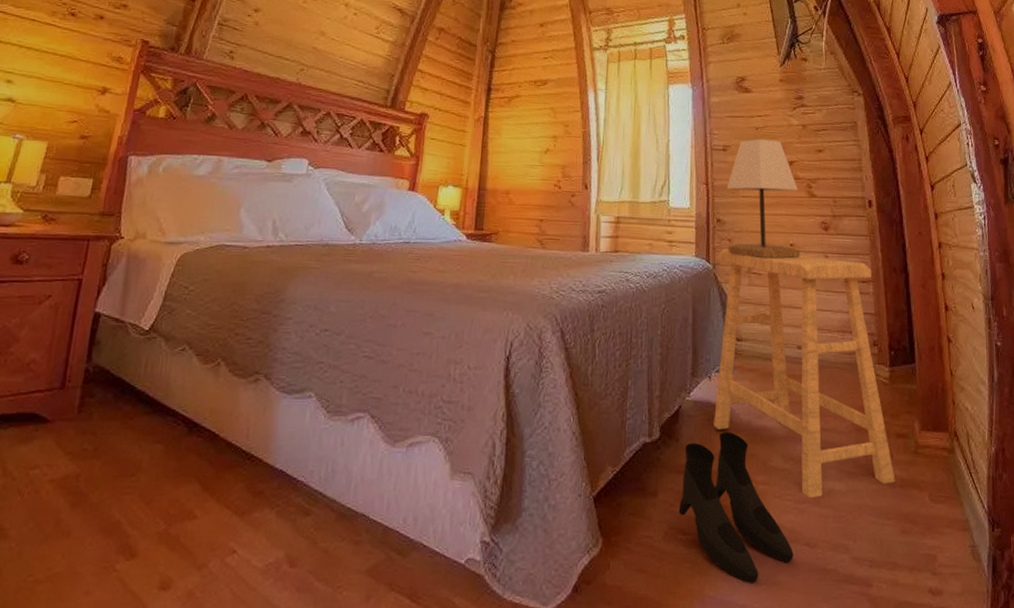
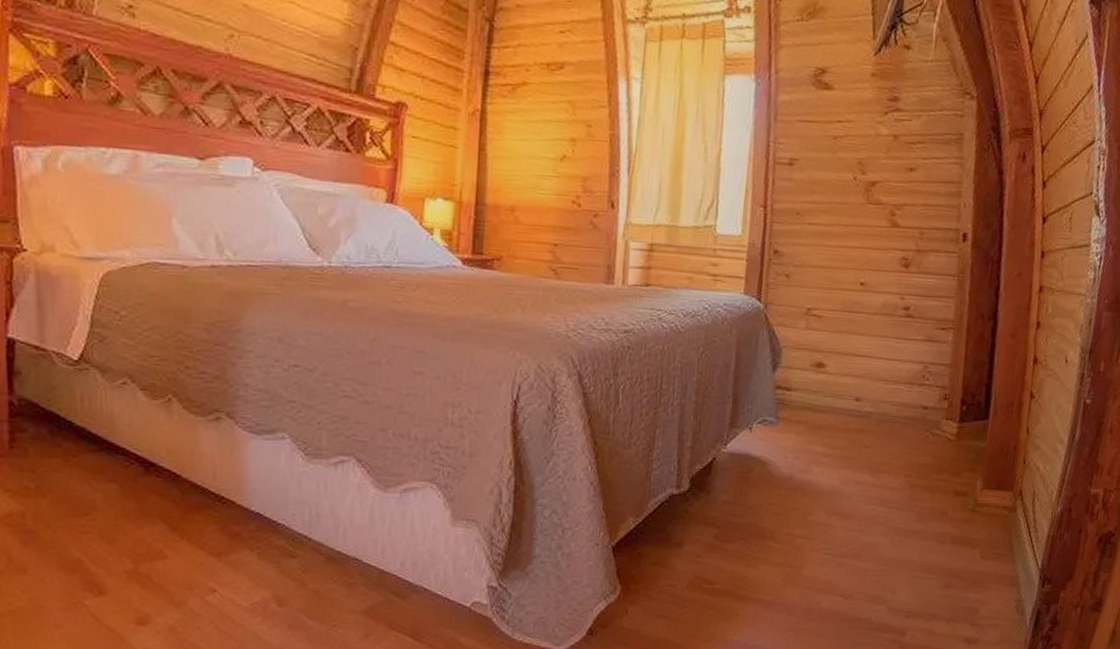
boots: present [678,431,794,583] -> none [705,485,827,630]
stool: present [714,248,895,497] -> none [751,285,954,552]
lamp: present [726,138,801,258] -> none [784,151,879,299]

